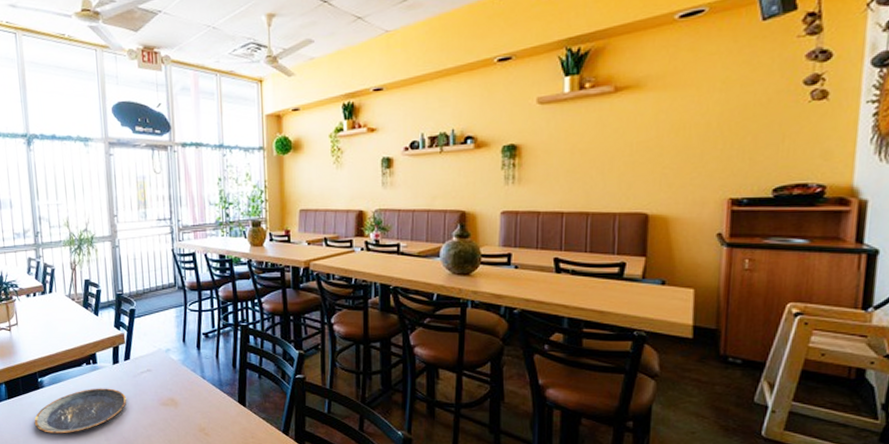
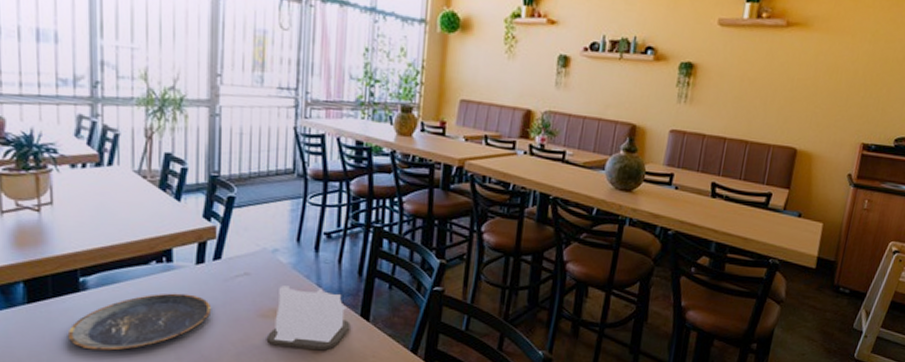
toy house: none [168,379,231,433] -> present [266,285,350,351]

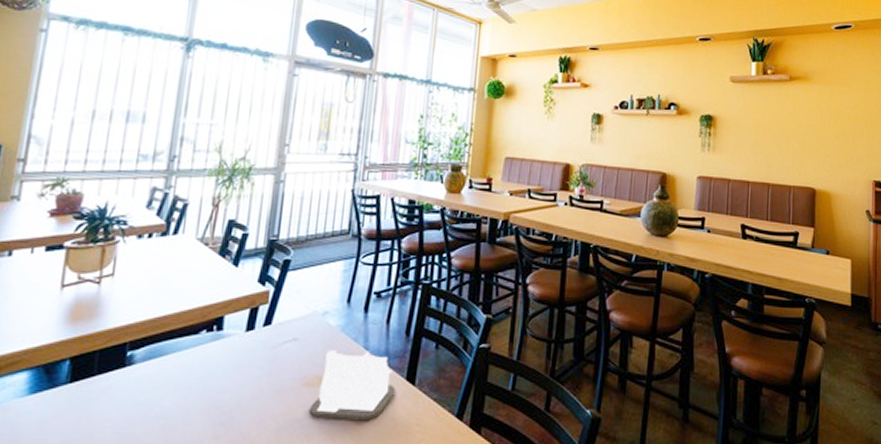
plate: present [67,293,212,352] -> none [104,364,257,434]

